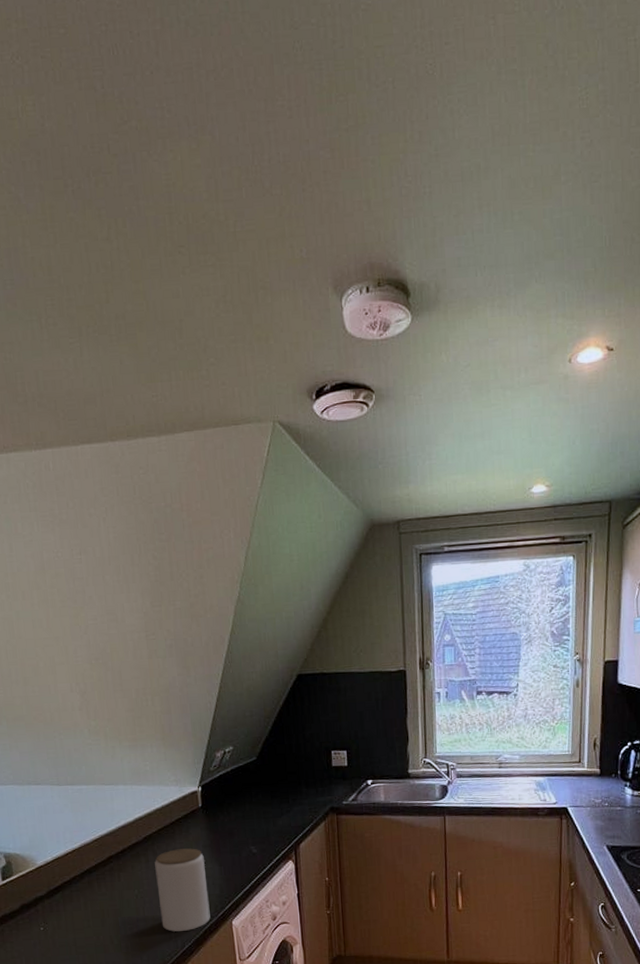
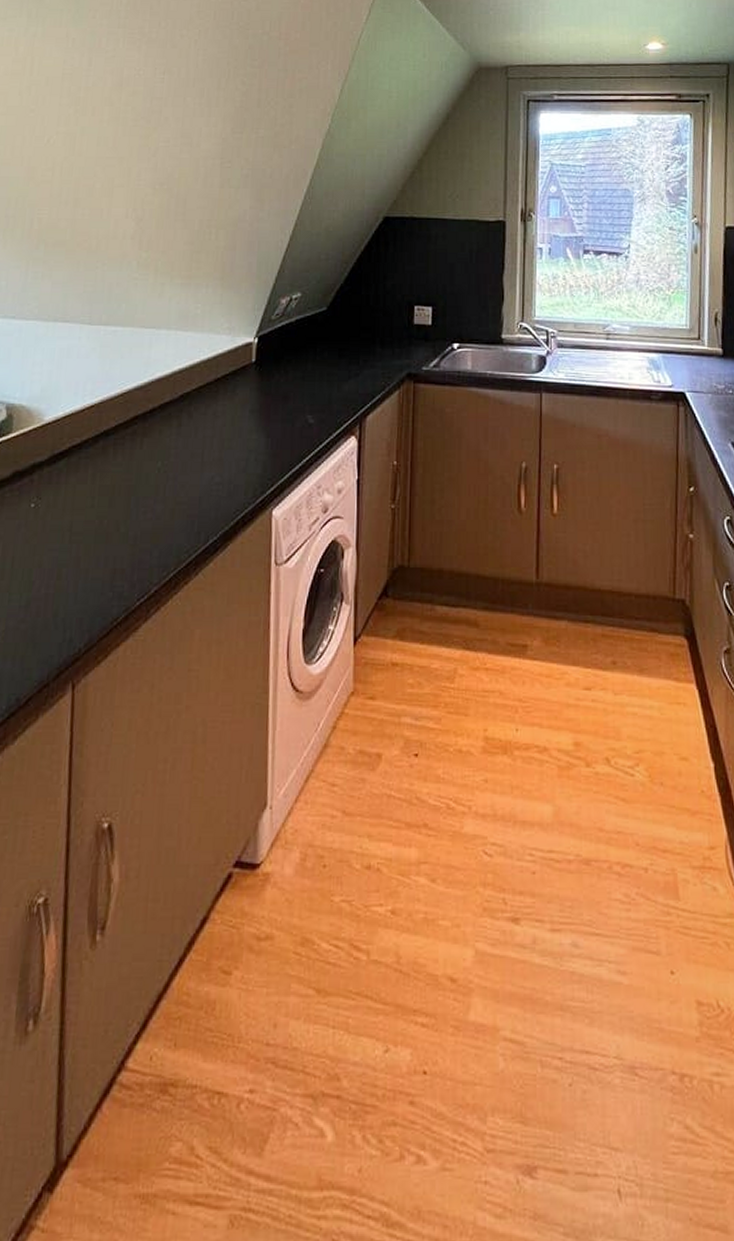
jar: present [155,848,211,932] -> none [184,412,249,520]

